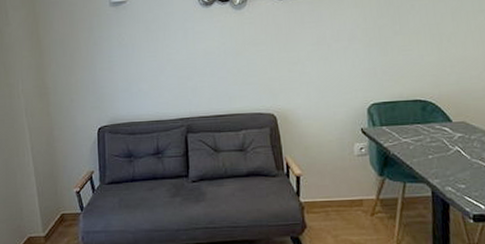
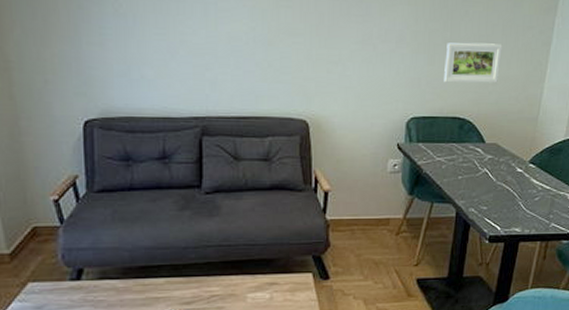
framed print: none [397,29,456,70] -> present [444,42,503,83]

